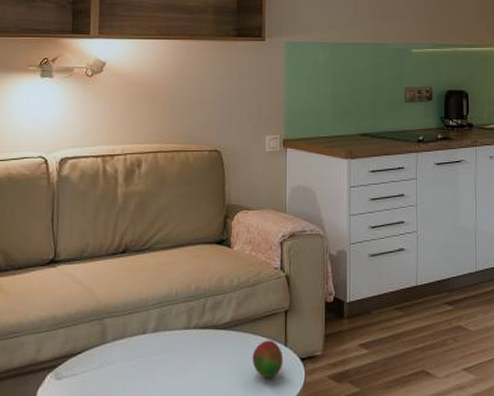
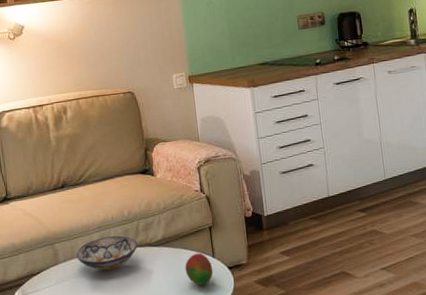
bowl: none [127,314,201,355] -> present [75,236,138,271]

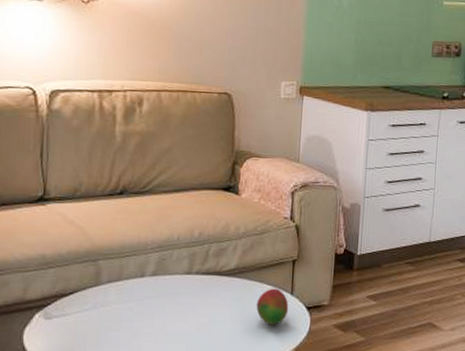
bowl: present [75,236,138,271] -> none [124,259,204,299]

